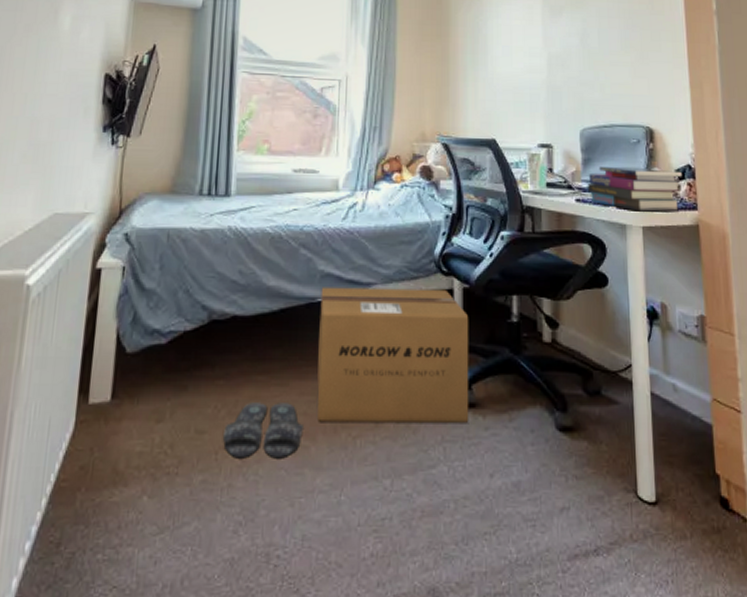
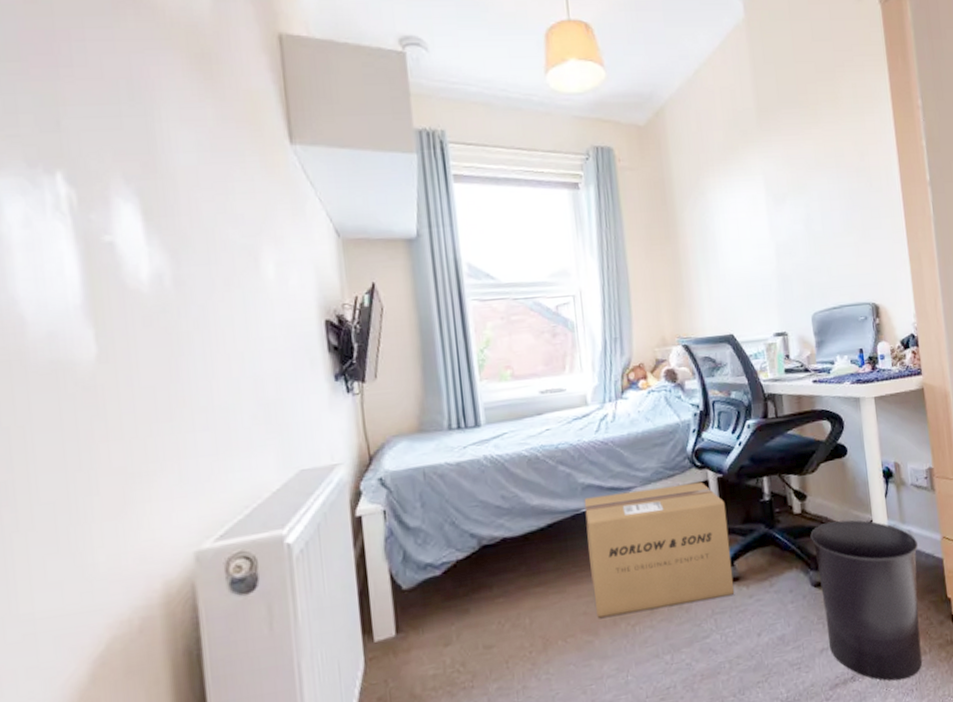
slippers: present [223,402,303,459] -> none [511,606,586,664]
waste bin: none [559,359,683,565] -> present [810,520,923,681]
books: present [588,166,682,212] -> none [823,341,907,384]

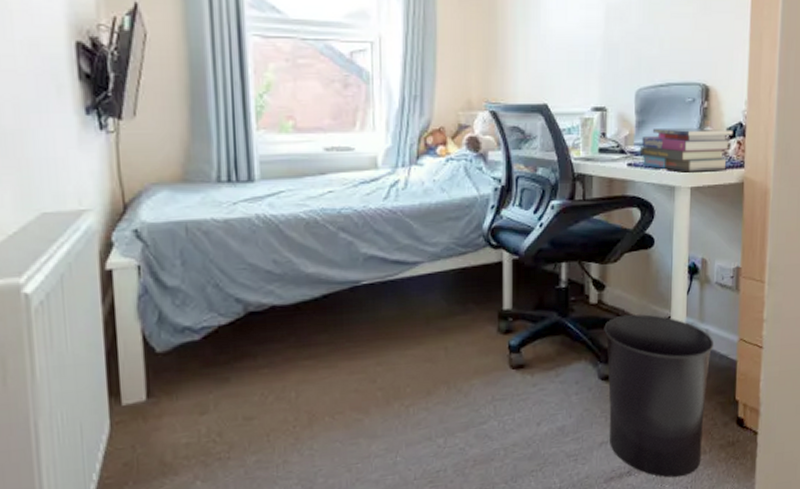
box: present [584,481,735,618] -> none [365,262,518,396]
books: none [823,341,907,384] -> present [640,127,733,173]

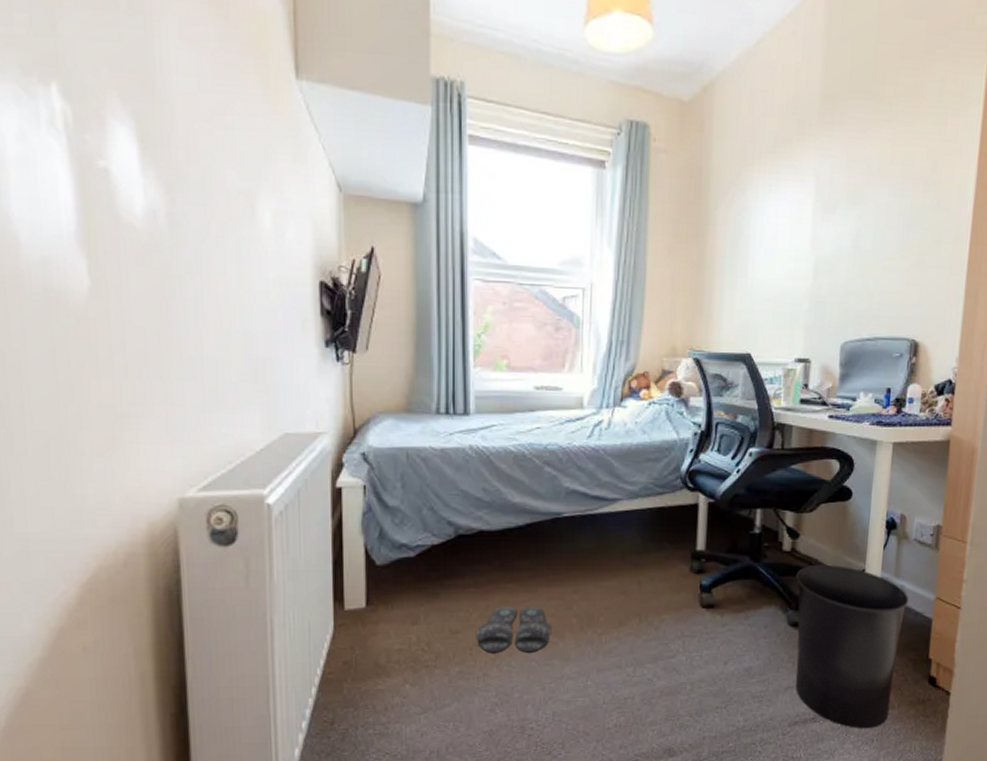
slippers: none [274,383,355,438] -> present [477,606,552,653]
books: present [640,127,733,173] -> none [843,381,942,428]

